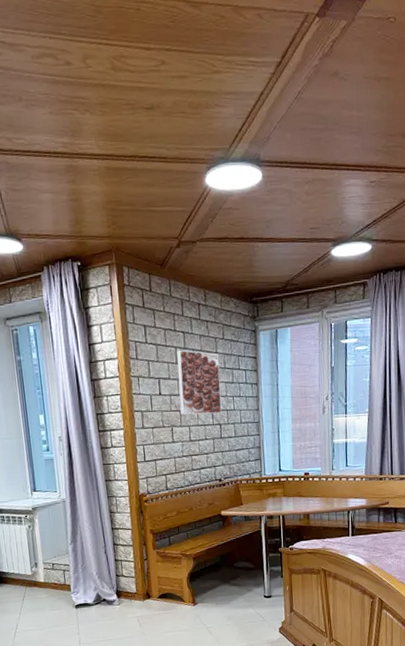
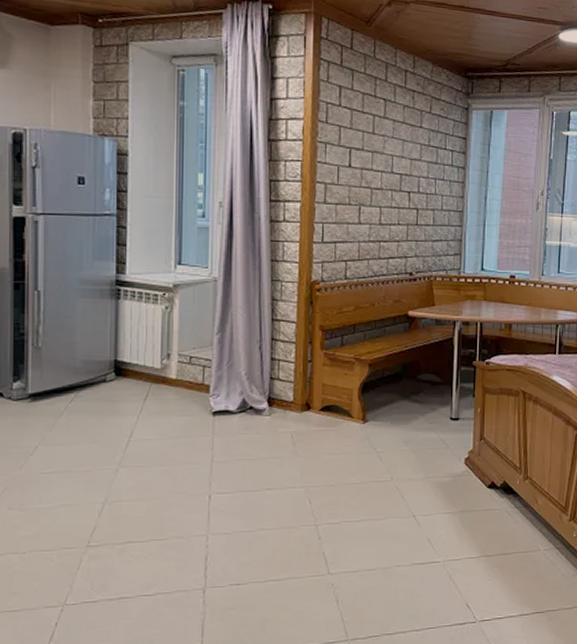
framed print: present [177,350,222,415] -> none [372,118,424,197]

